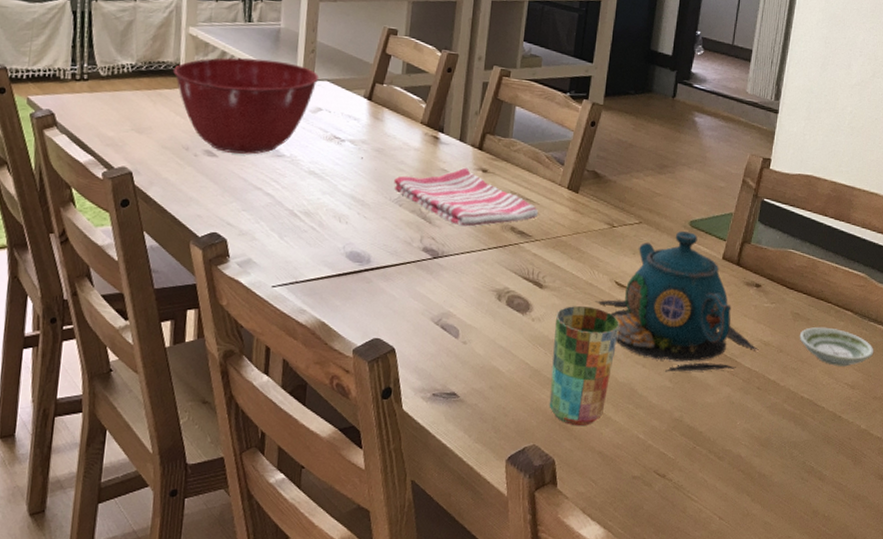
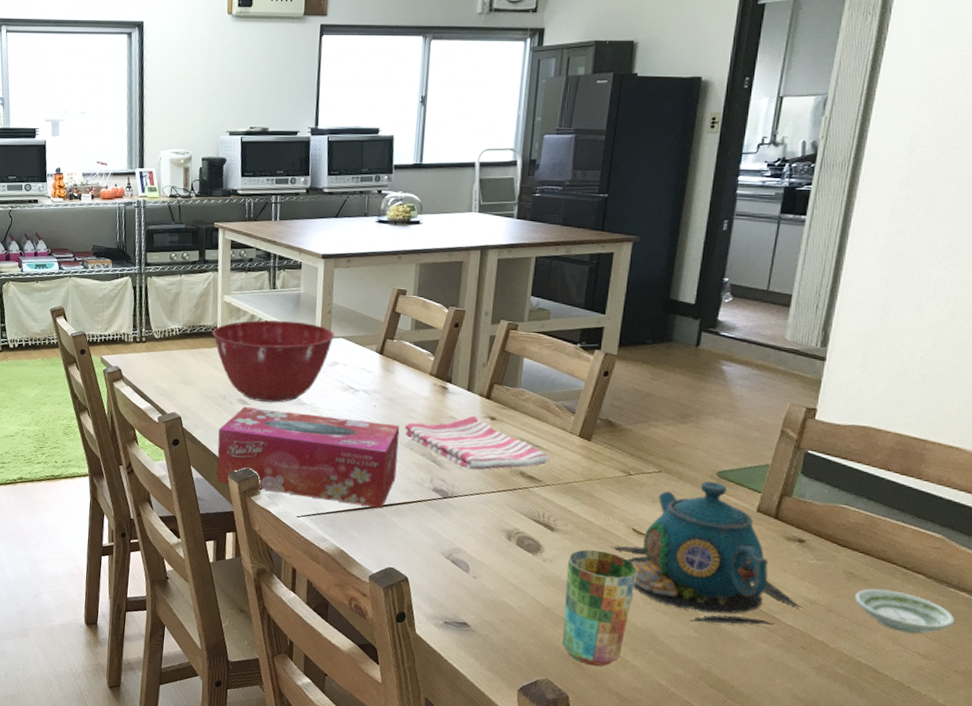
tissue box: none [176,159,389,273] -> present [217,407,400,509]

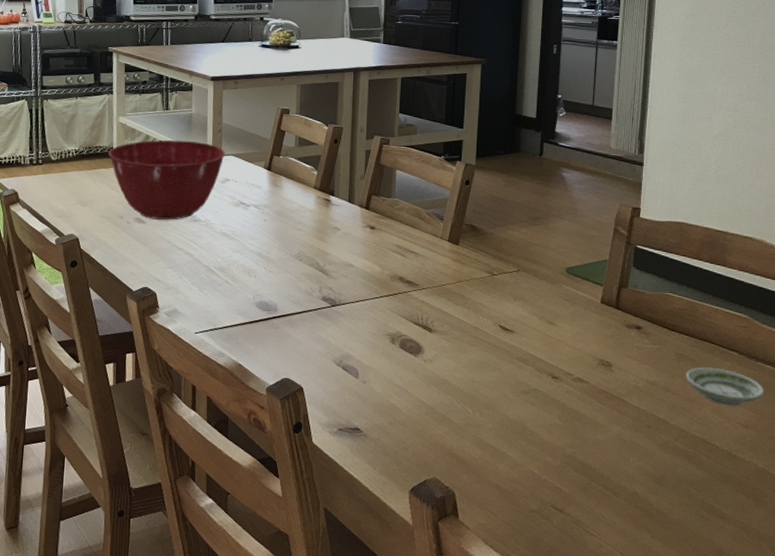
tissue box: present [217,407,400,509] -> none [115,225,289,320]
dish towel: present [405,415,549,471] -> none [294,225,424,278]
cup: present [562,549,637,667] -> none [445,348,506,461]
teapot: present [610,481,803,626] -> none [482,278,645,411]

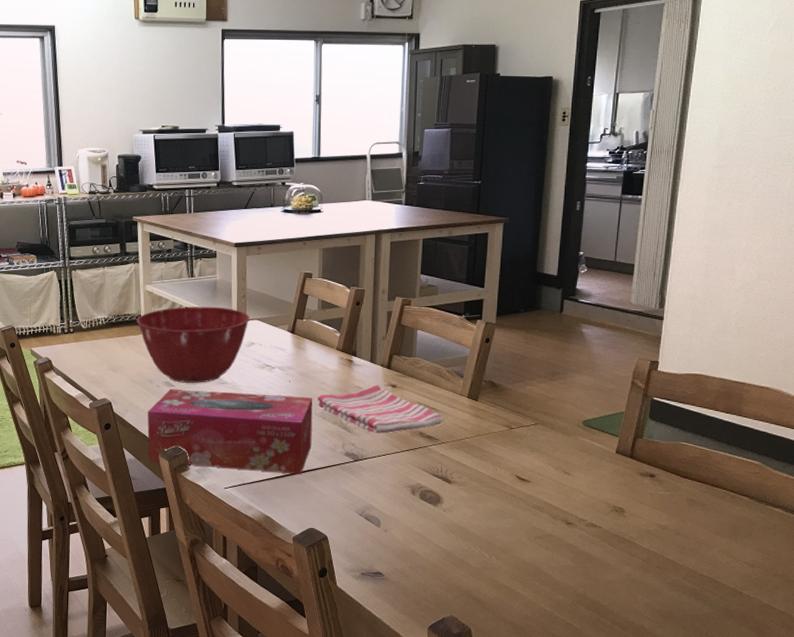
tissue box: none [115,225,289,320] -> present [147,389,313,475]
dish towel: none [294,225,424,278] -> present [317,384,444,434]
saucer: present [685,367,765,406] -> none [695,511,773,547]

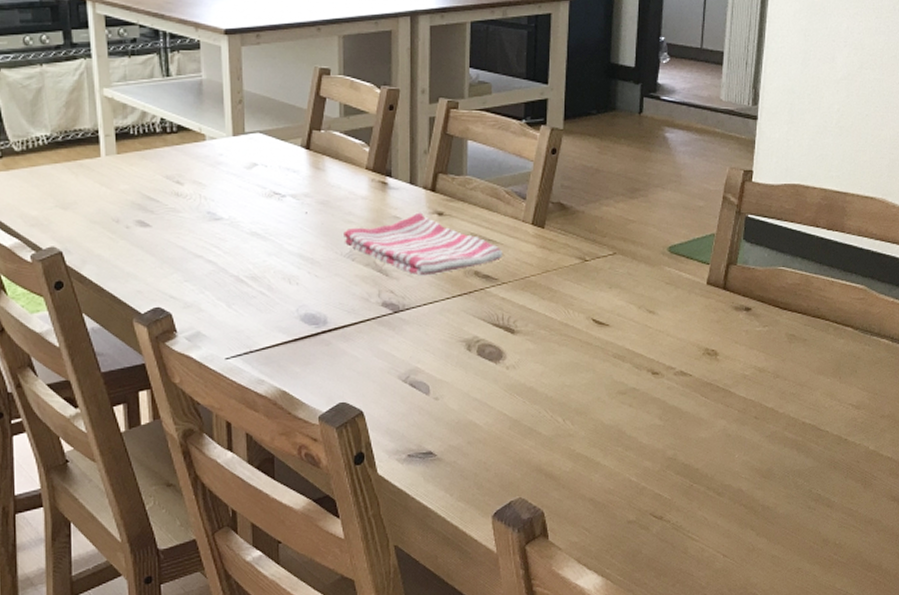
mixing bowl: present [136,306,251,383] -> none [92,116,251,221]
tissue box: present [147,389,313,475] -> none [114,229,339,335]

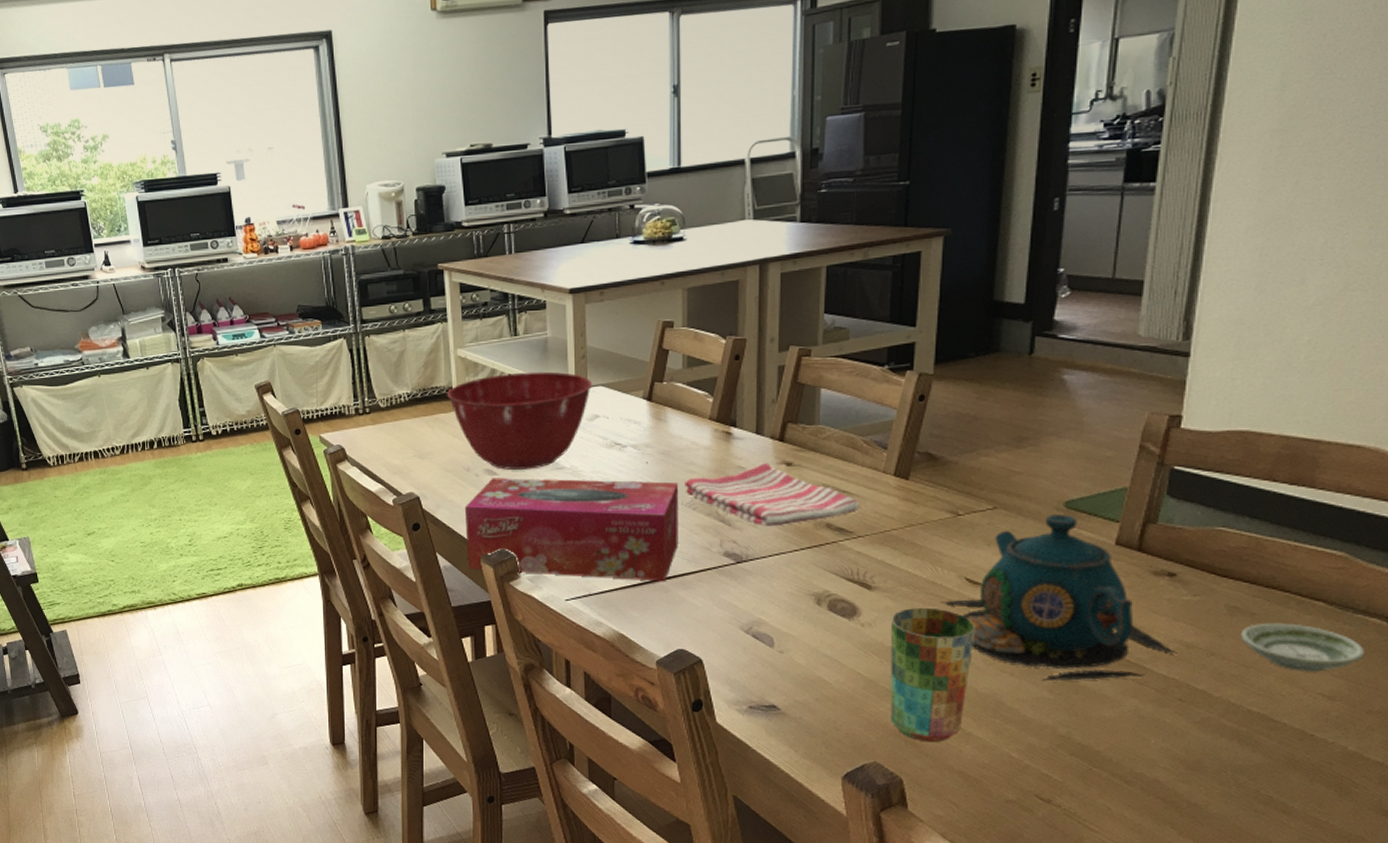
mixing bowl: none [92,116,251,221] -> present [447,371,593,470]
tissue box: none [114,229,339,335] -> present [464,478,679,582]
cup: none [531,348,600,475] -> present [890,607,975,743]
teapot: none [572,259,753,410] -> present [941,515,1178,681]
saucer: none [796,346,879,387] -> present [1240,622,1365,672]

